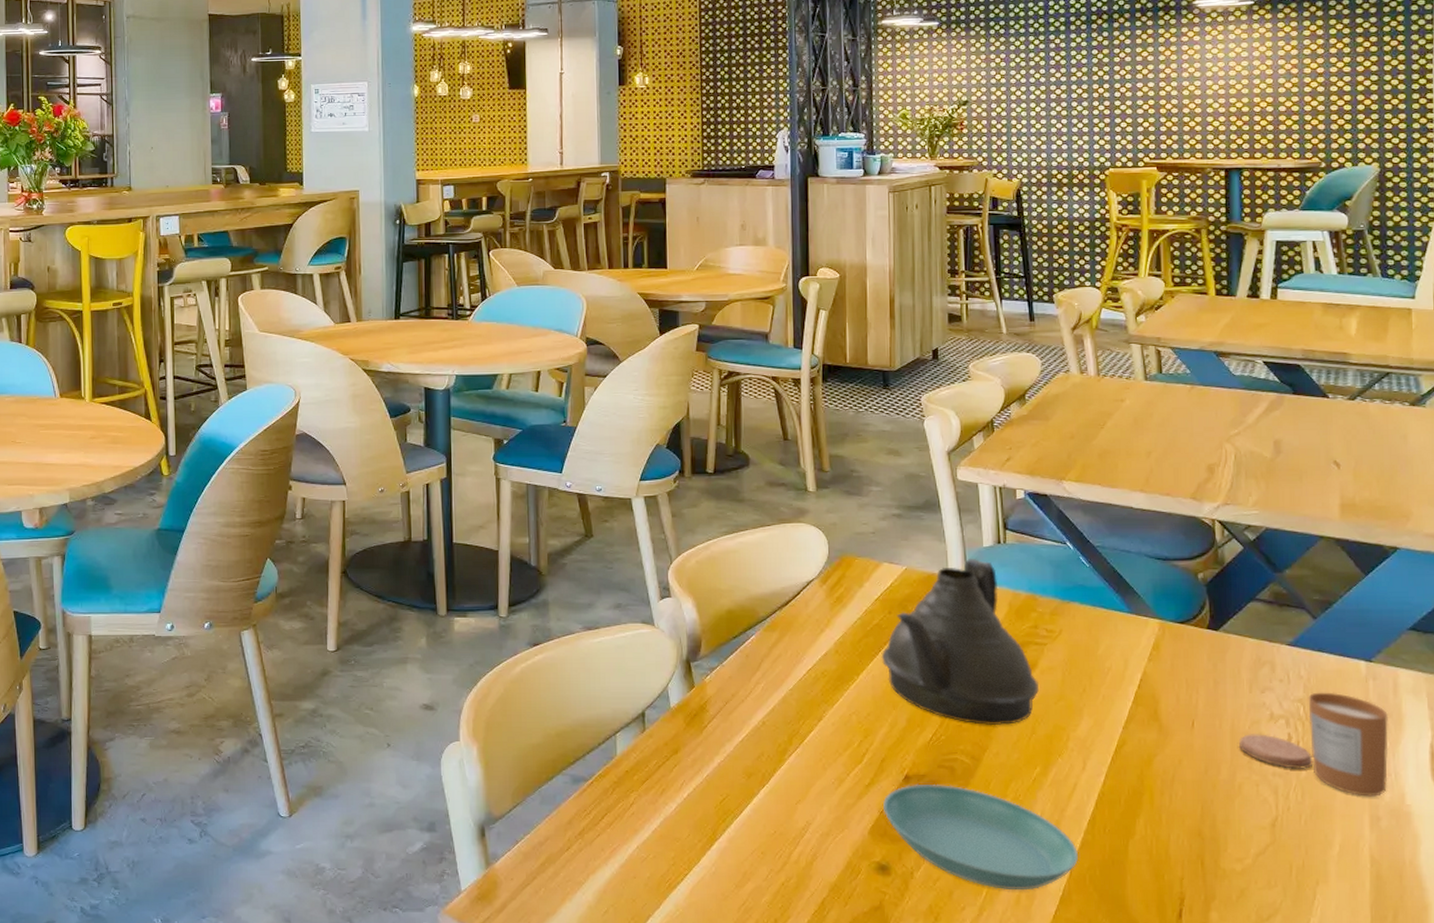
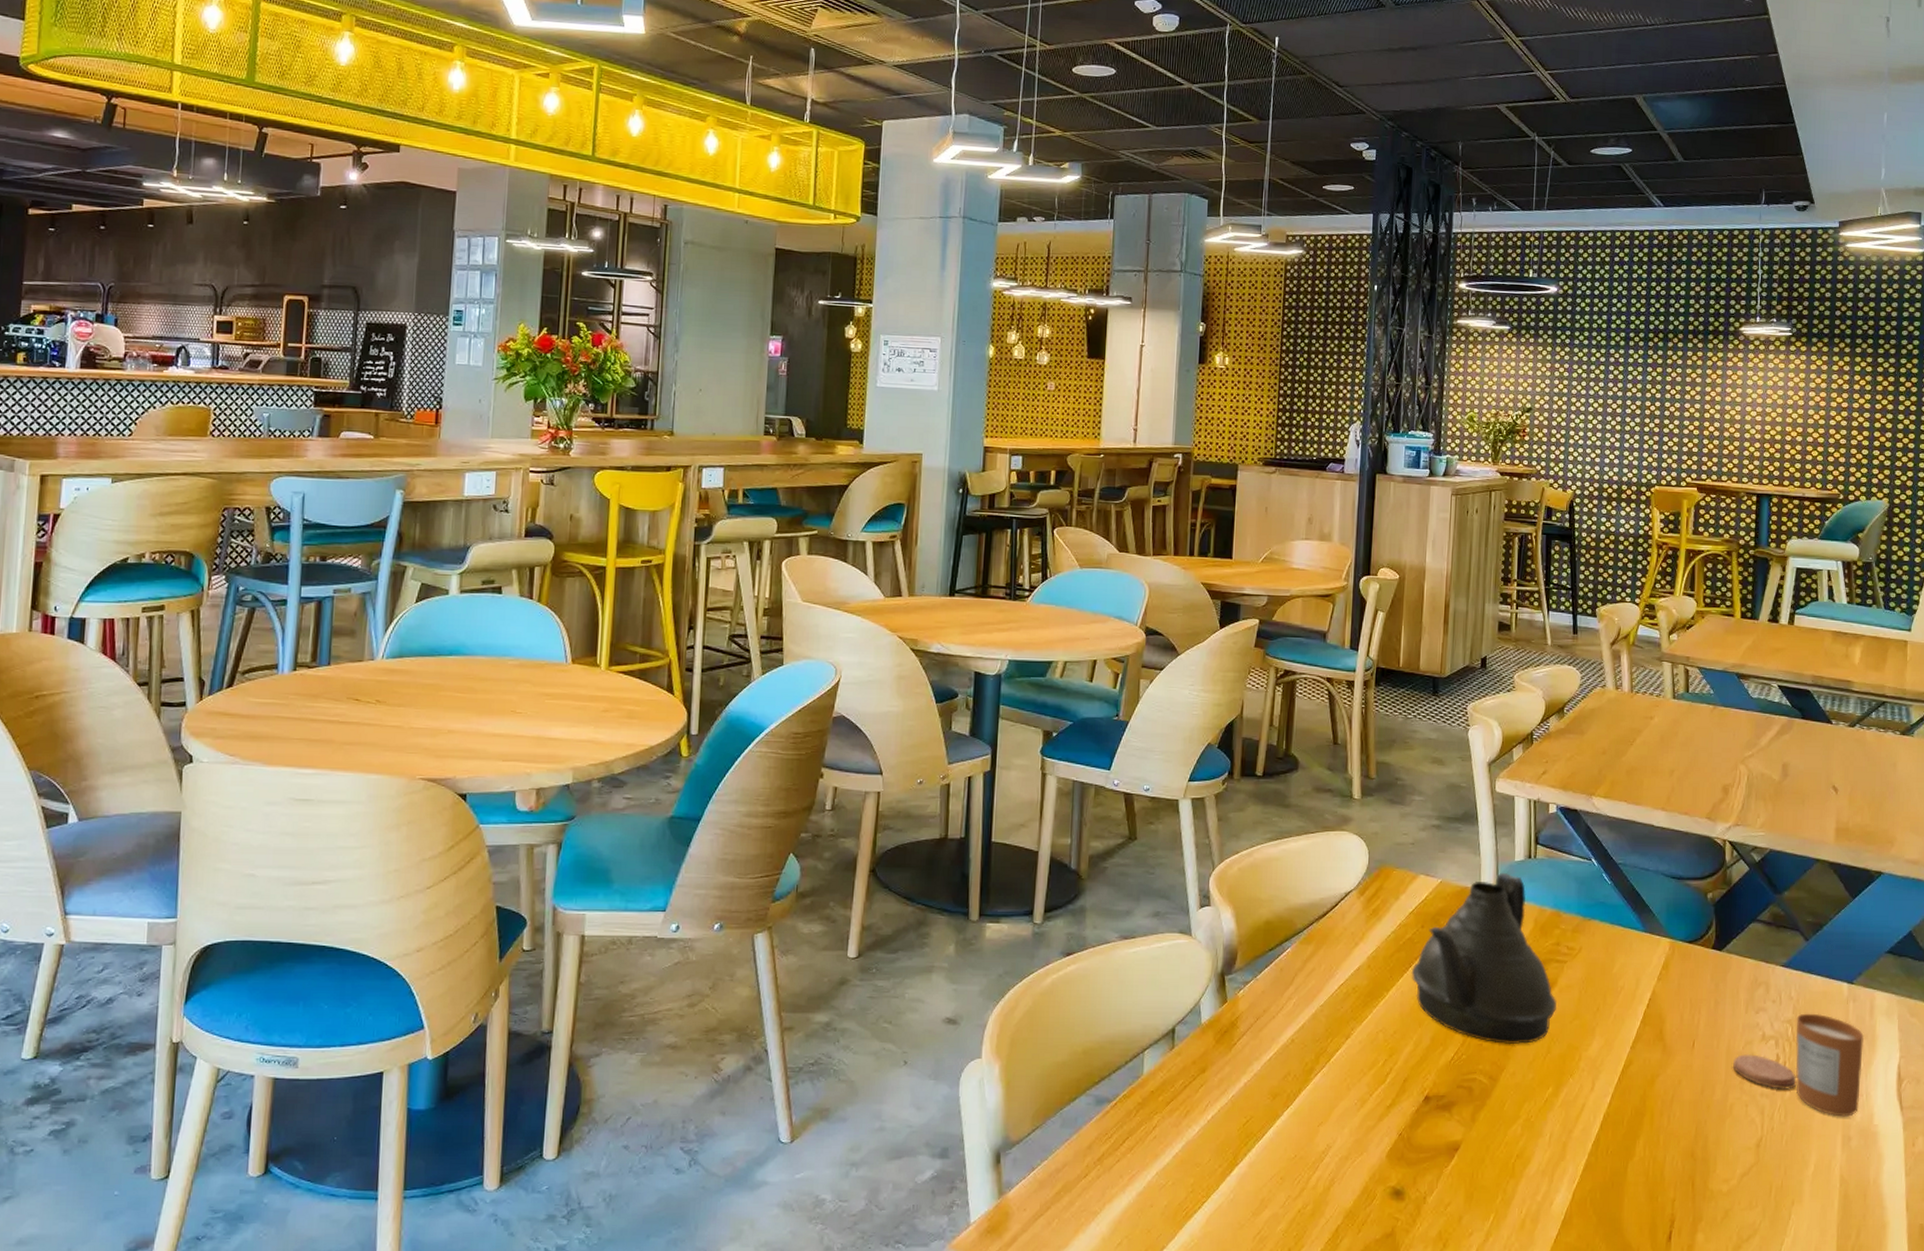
saucer: present [883,783,1078,891] -> none [1402,1104,1581,1215]

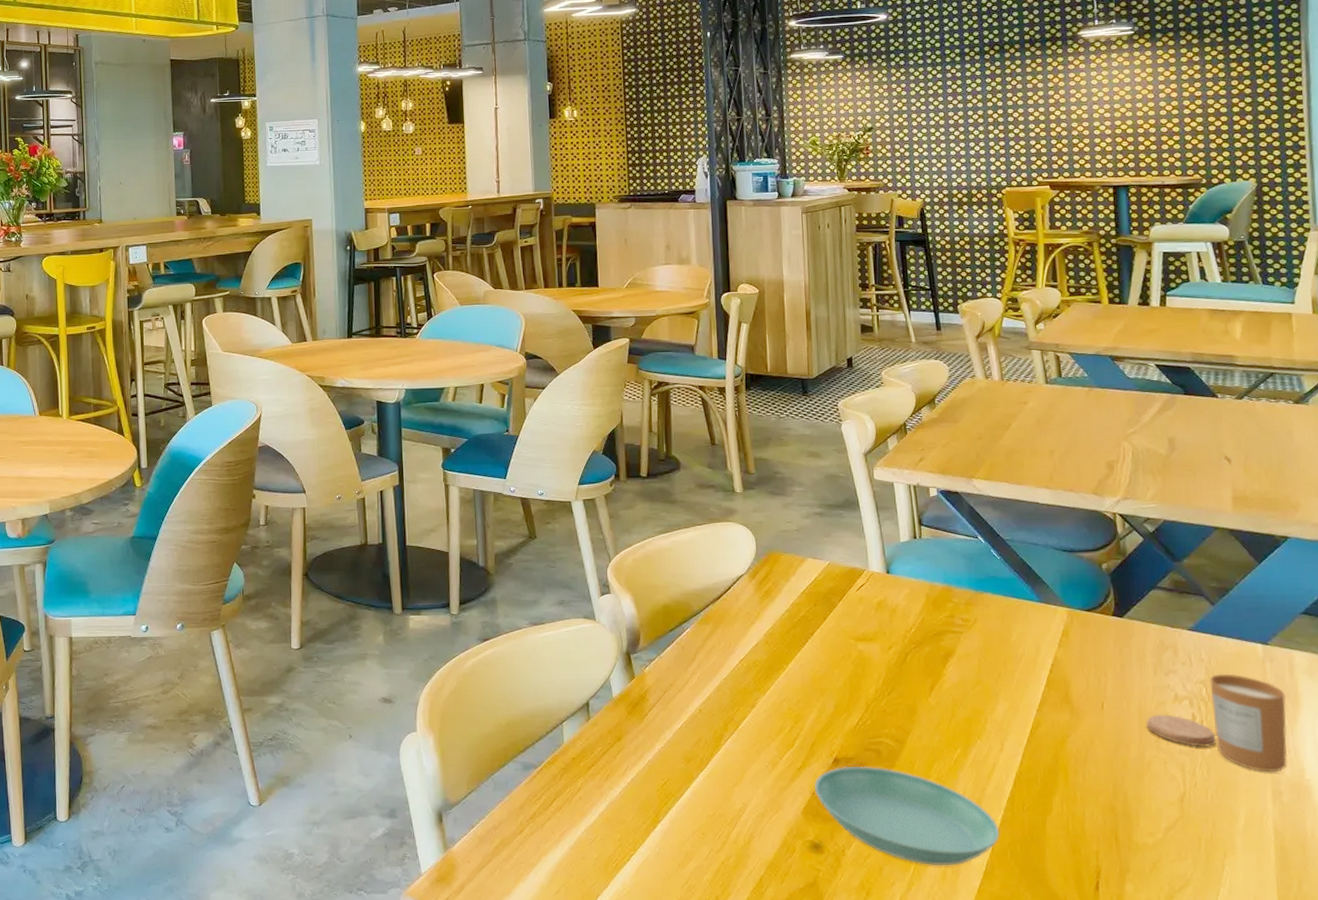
saucer: none [1402,1104,1581,1215] -> present [814,766,999,866]
teapot: present [1411,872,1557,1045] -> none [808,552,957,710]

